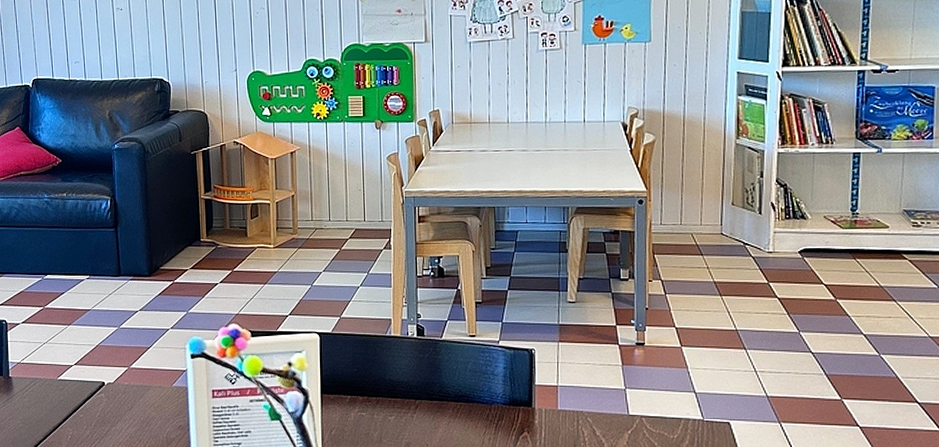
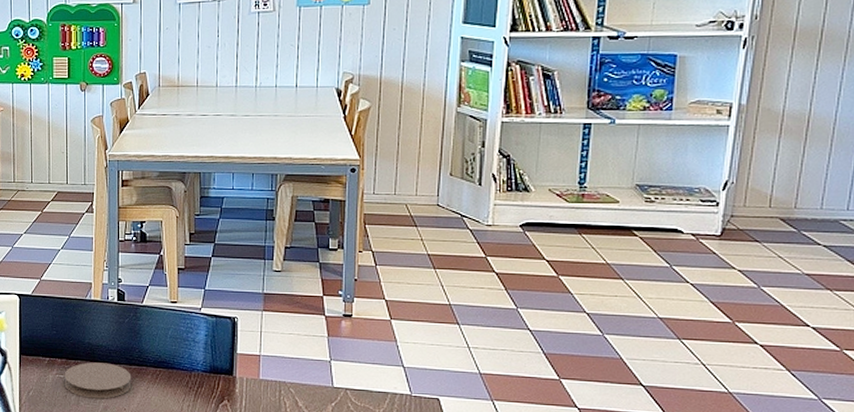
coaster: none [366,399,433,435] -> present [64,362,132,399]

